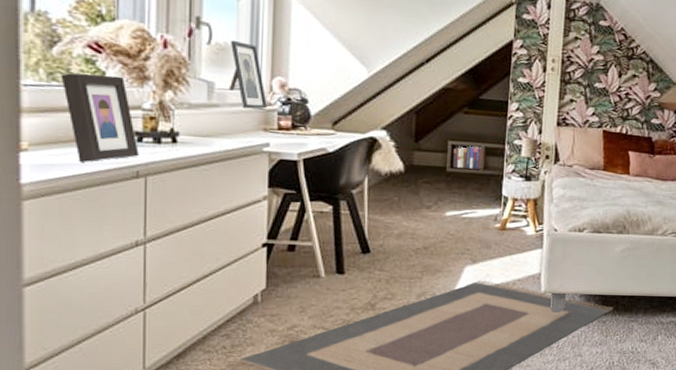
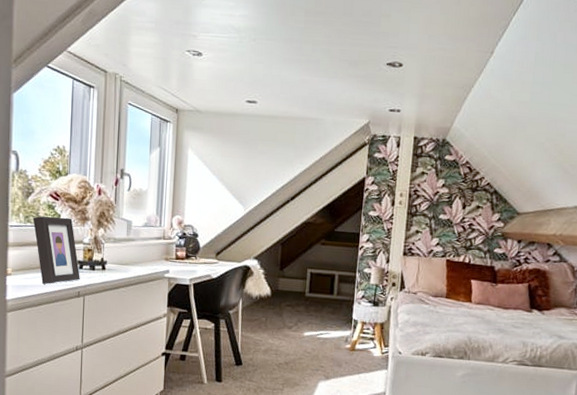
picture frame: present [228,40,267,109] -> none [141,186,169,243]
books: present [452,145,483,170] -> none [310,273,337,295]

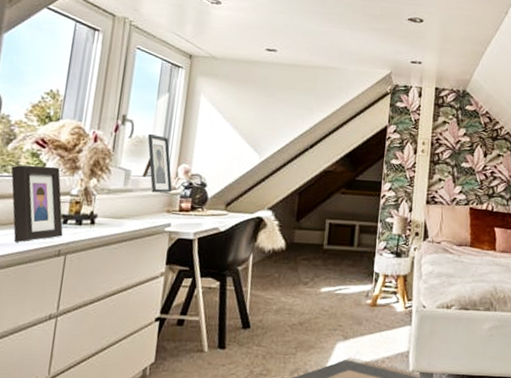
picture frame: none [141,186,169,243] -> present [142,133,173,193]

